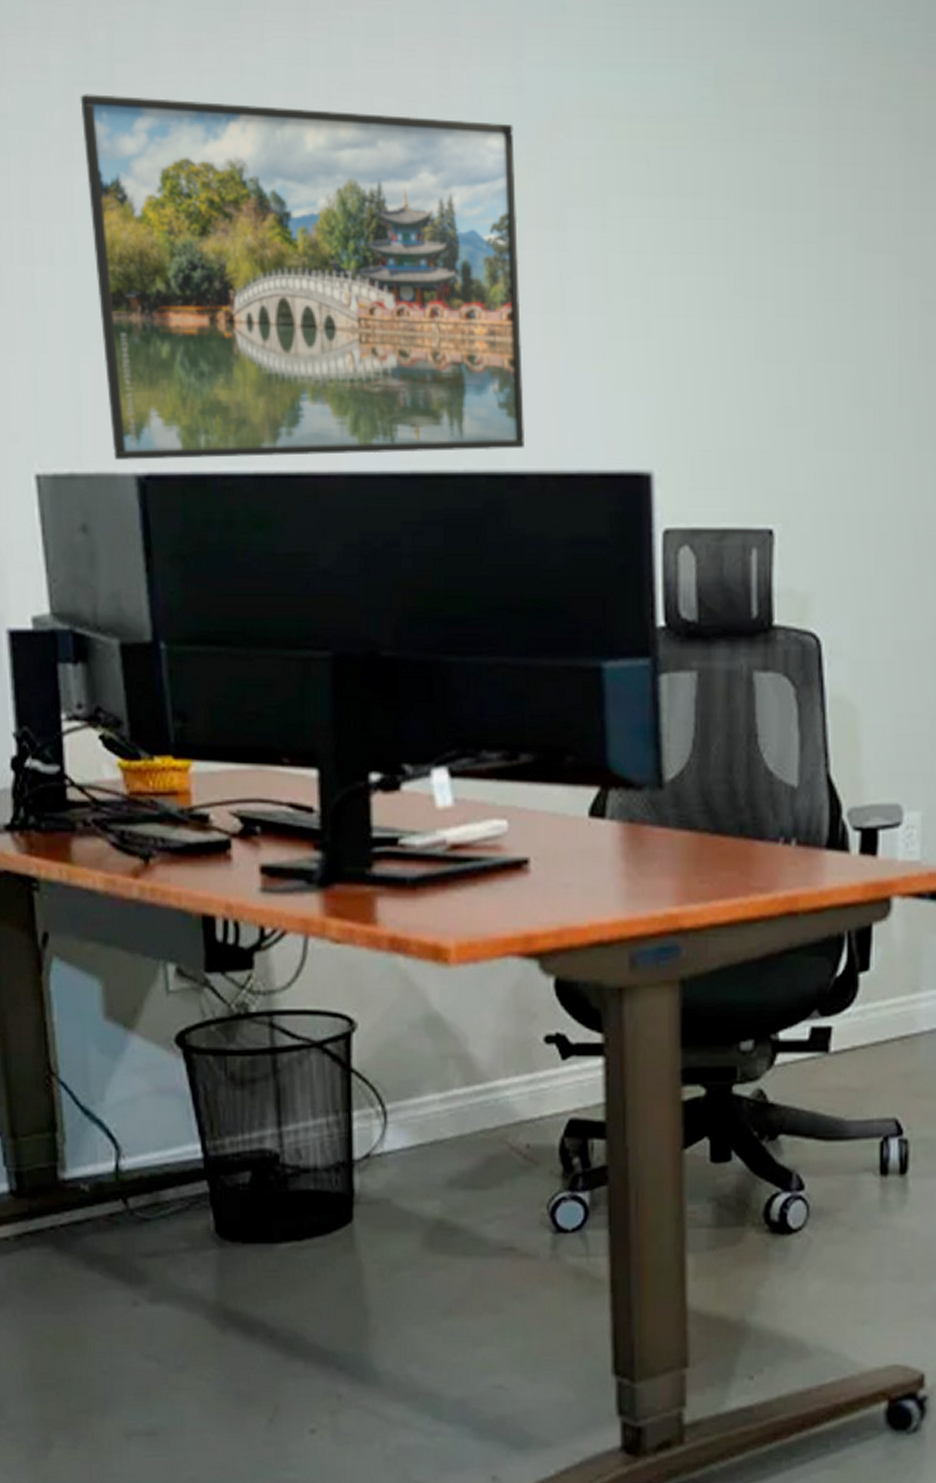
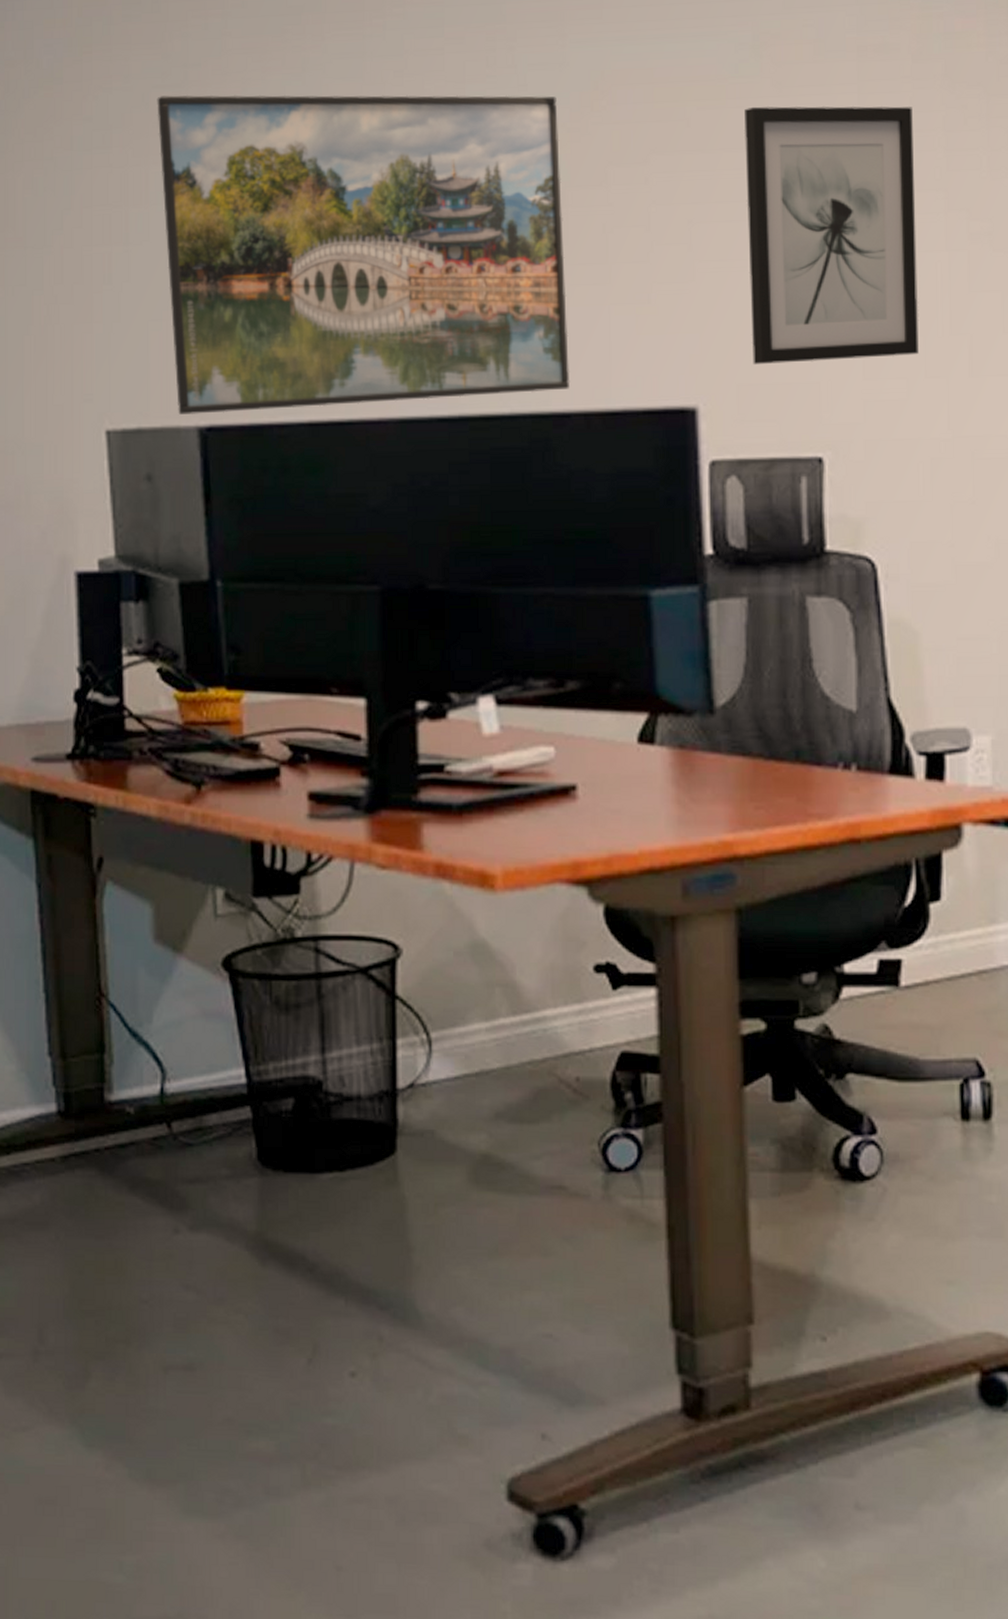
wall art: none [705,150,871,429] -> present [745,106,919,364]

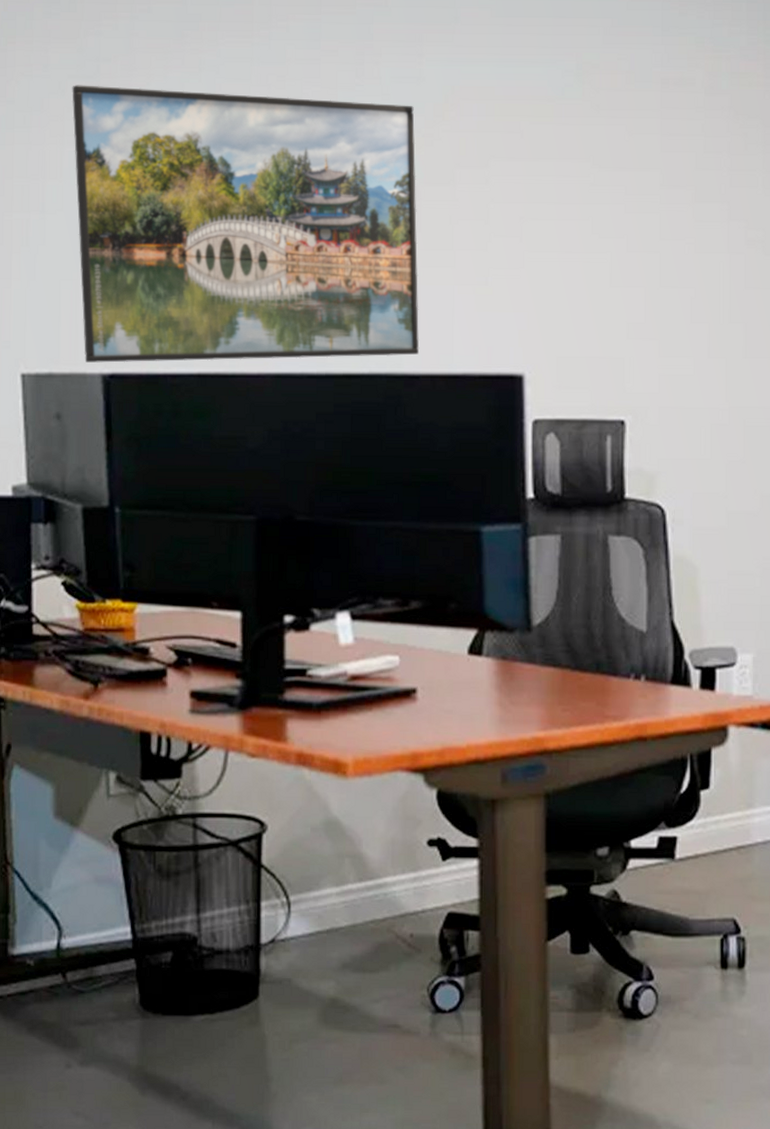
wall art: present [745,106,919,364] -> none [568,124,705,341]

